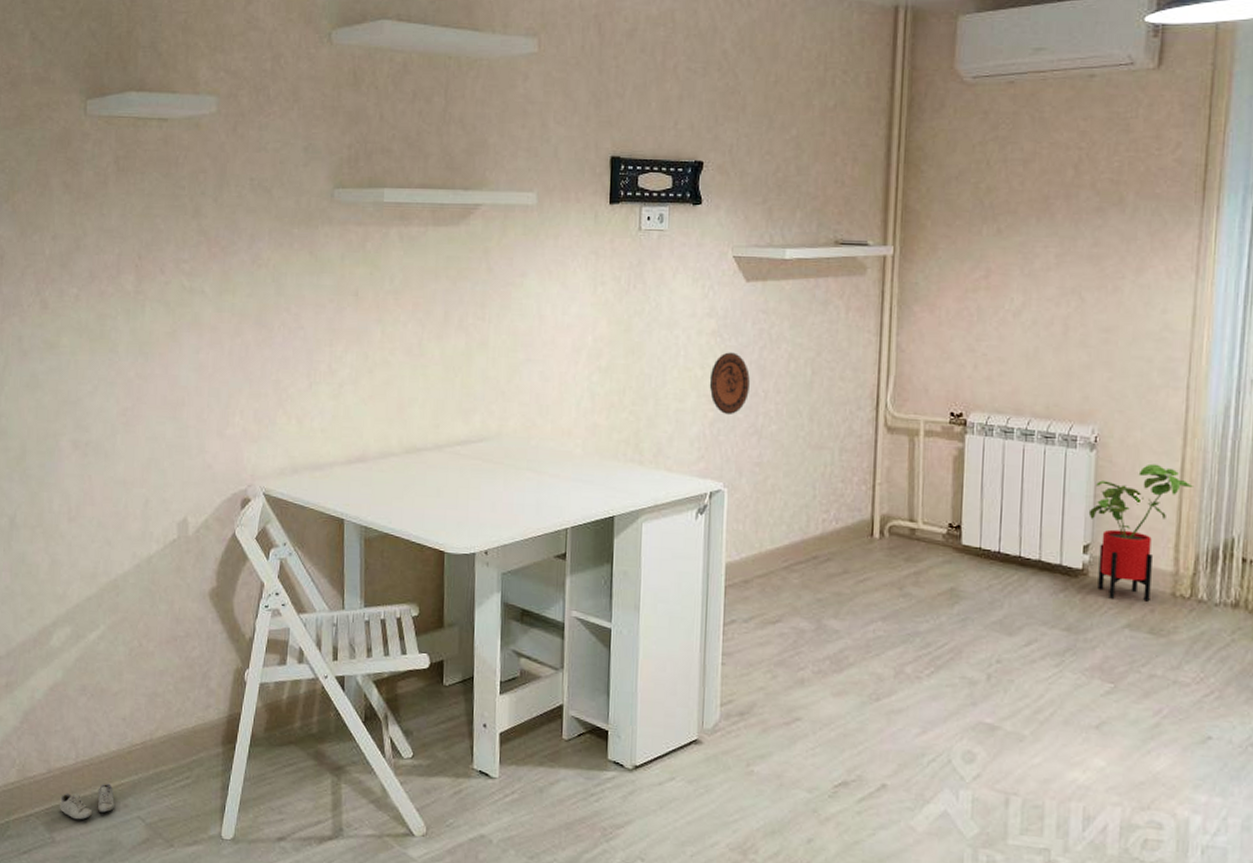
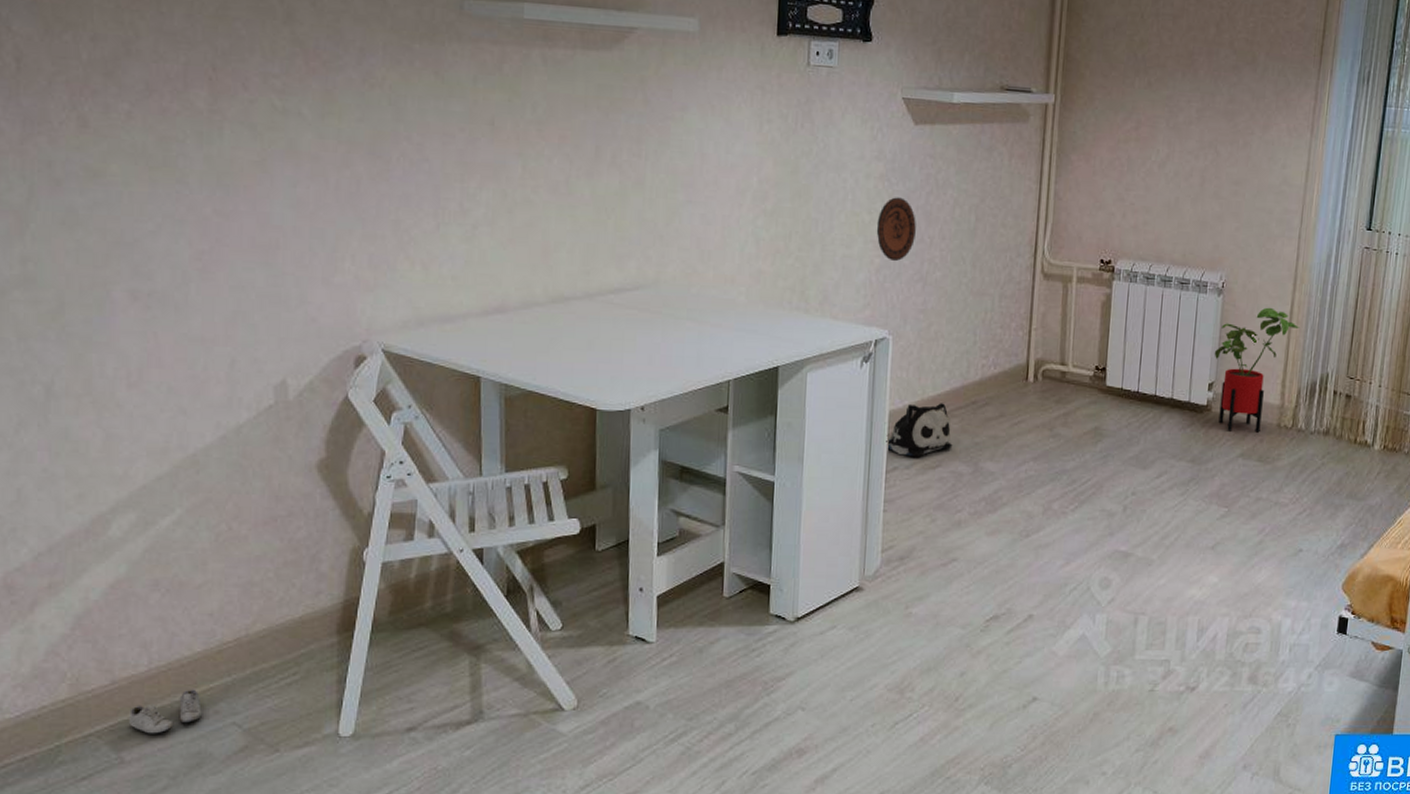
plush toy: none [723,557,793,611] -> present [886,403,953,458]

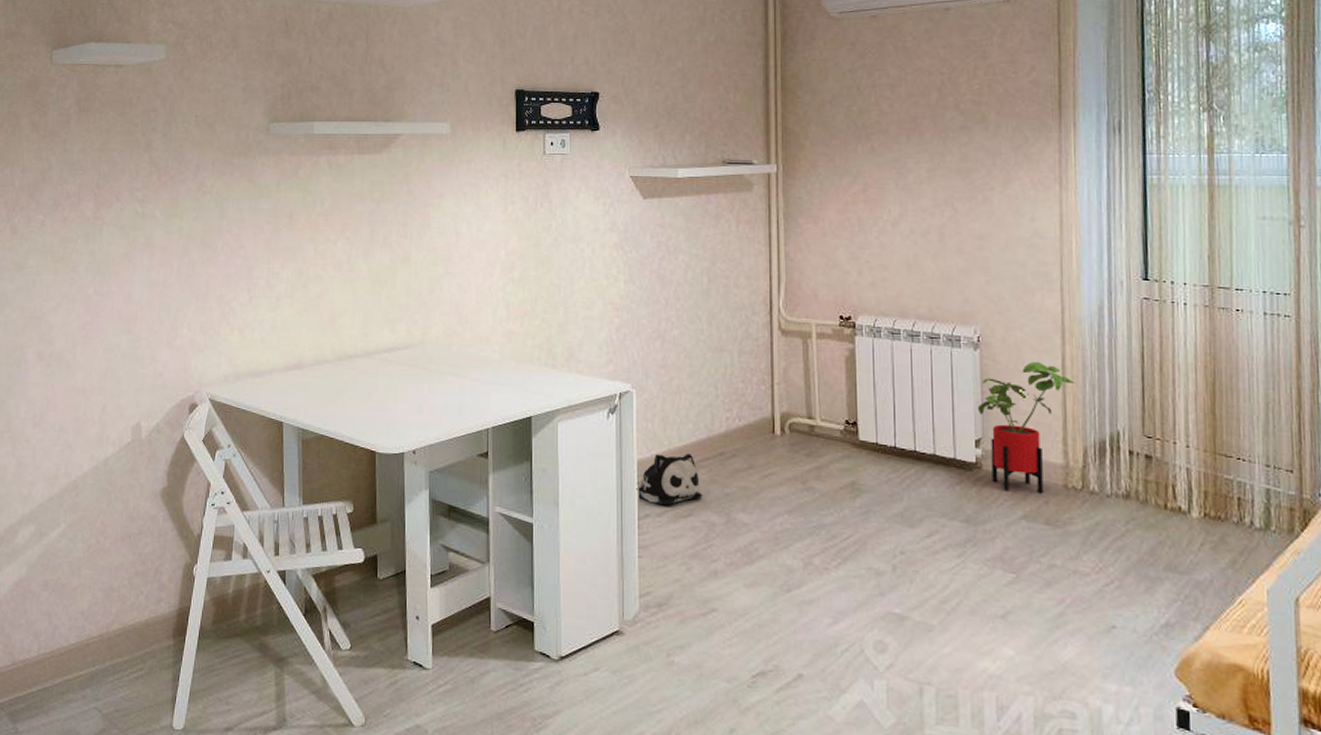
sneaker: present [129,689,203,734] -> none [23,675,74,711]
decorative plate: present [876,197,916,262] -> none [614,263,651,321]

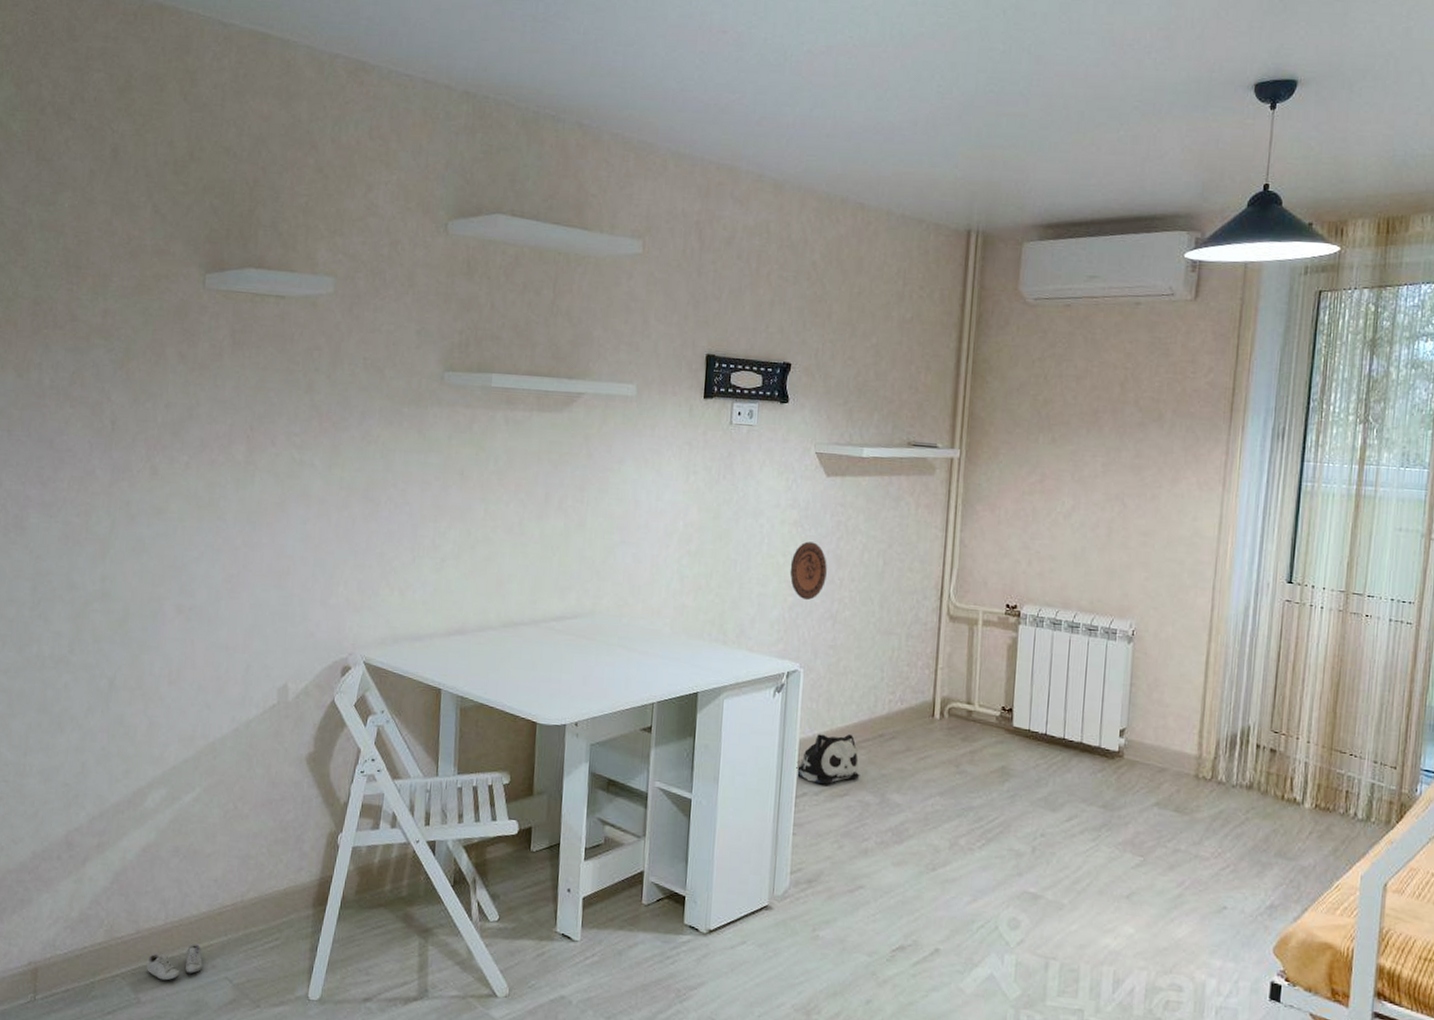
sneaker: none [23,675,74,711] -> present [147,944,203,981]
decorative plate: none [614,263,651,321] -> present [790,541,827,601]
house plant: present [977,361,1077,494] -> none [1125,656,1217,782]

